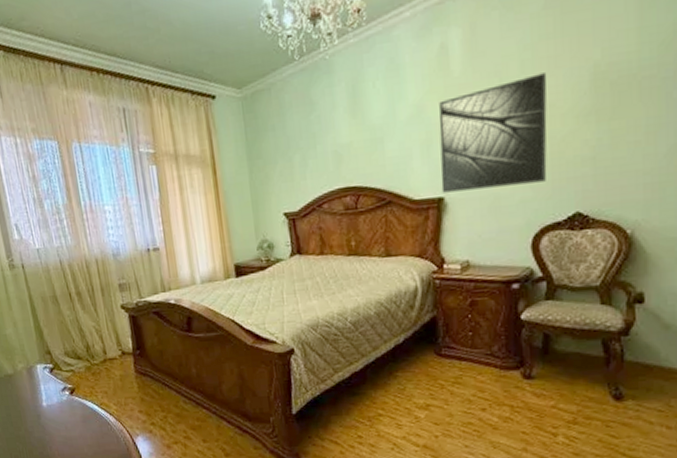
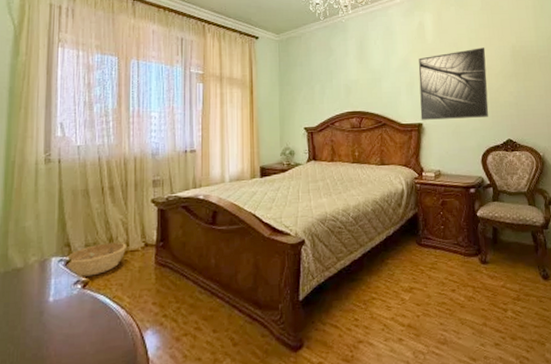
basket: none [49,350,104,384] -> present [65,242,126,278]

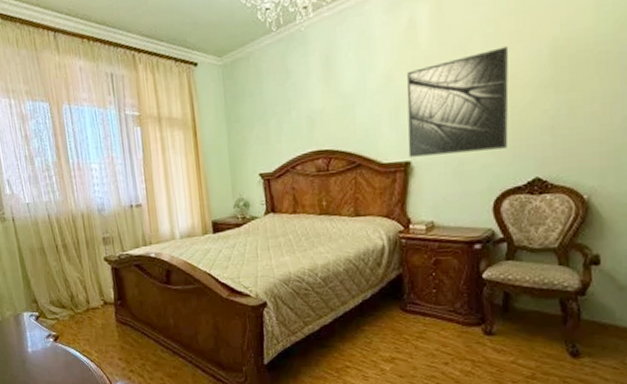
basket: present [65,242,126,278] -> none [35,299,87,332]

